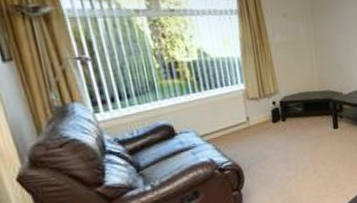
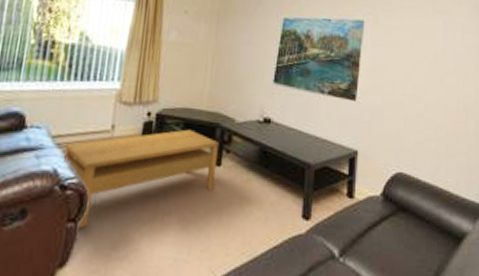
coffee table: none [214,107,337,195] -> present [64,129,218,229]

